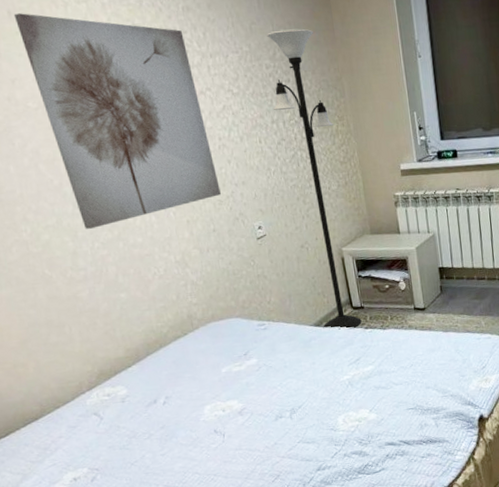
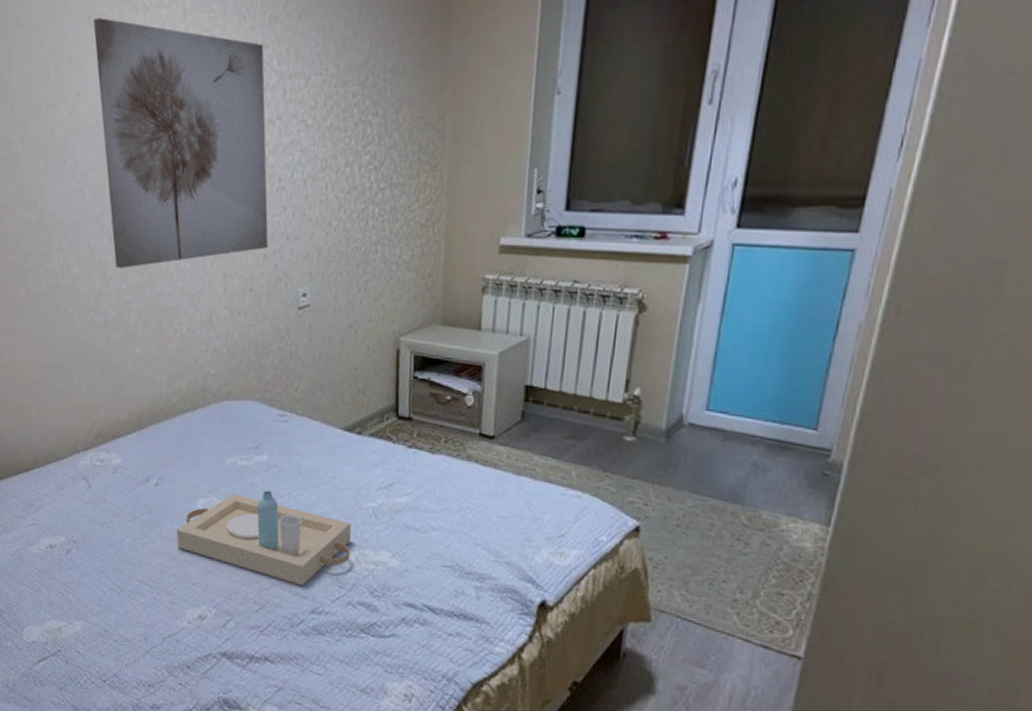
serving tray: none [190,385,339,453] -> present [176,490,352,586]
floor lamp: present [266,28,362,330] -> none [351,48,423,444]

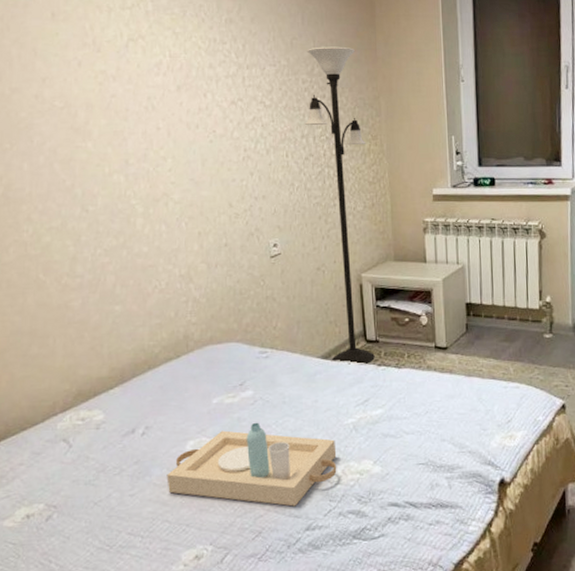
wall art: present [93,18,269,268] -> none [57,16,238,234]
floor lamp: none [351,48,423,444] -> present [305,46,375,365]

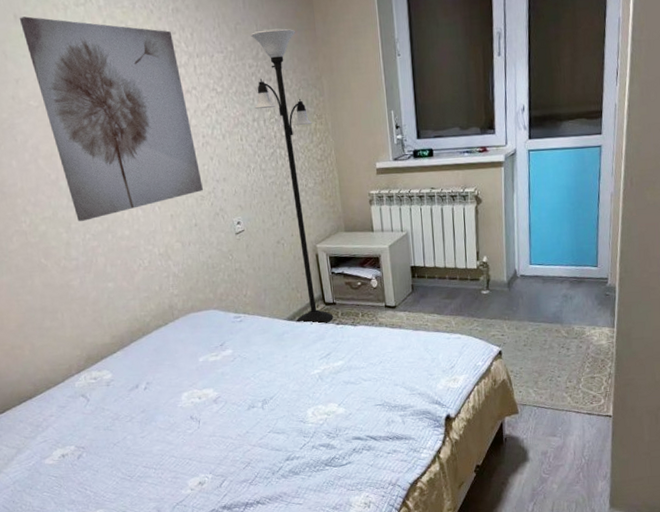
wall art: none [57,16,238,234] -> present [19,16,203,221]
serving tray: present [167,422,337,507] -> none [168,375,308,442]

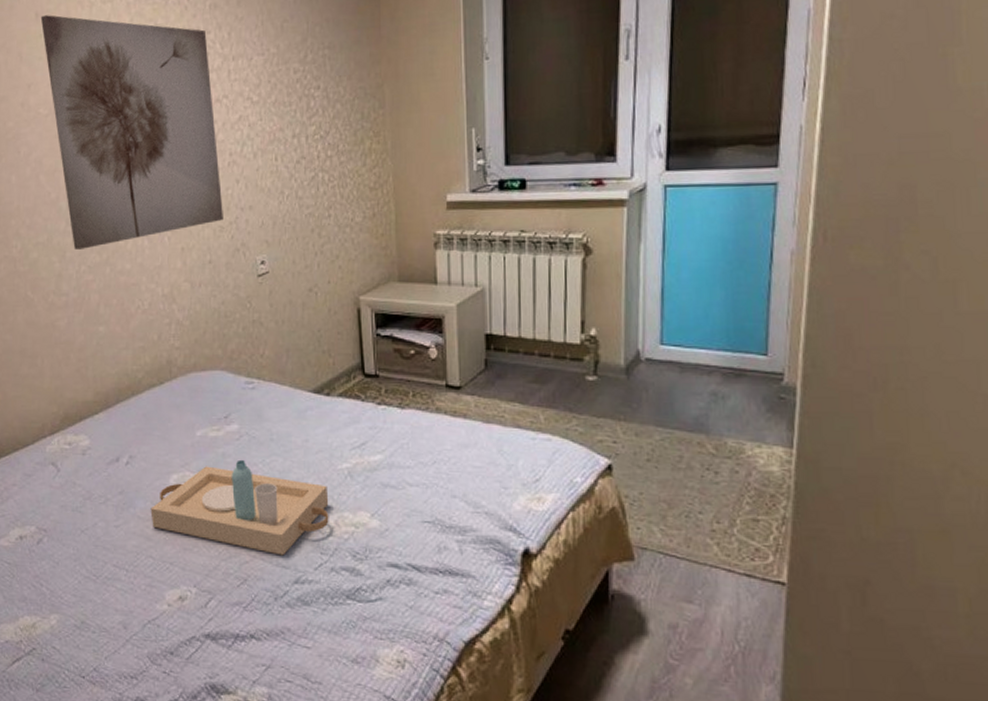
serving tray: none [168,375,308,442] -> present [150,459,329,556]
floor lamp: present [250,28,333,325] -> none [297,26,374,403]

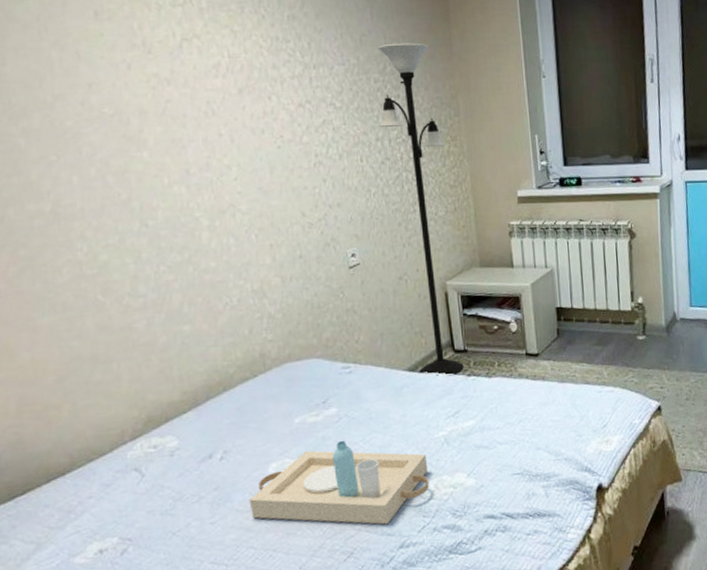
wall art: present [40,15,223,250] -> none [100,14,312,250]
floor lamp: none [297,26,374,403] -> present [377,43,464,377]

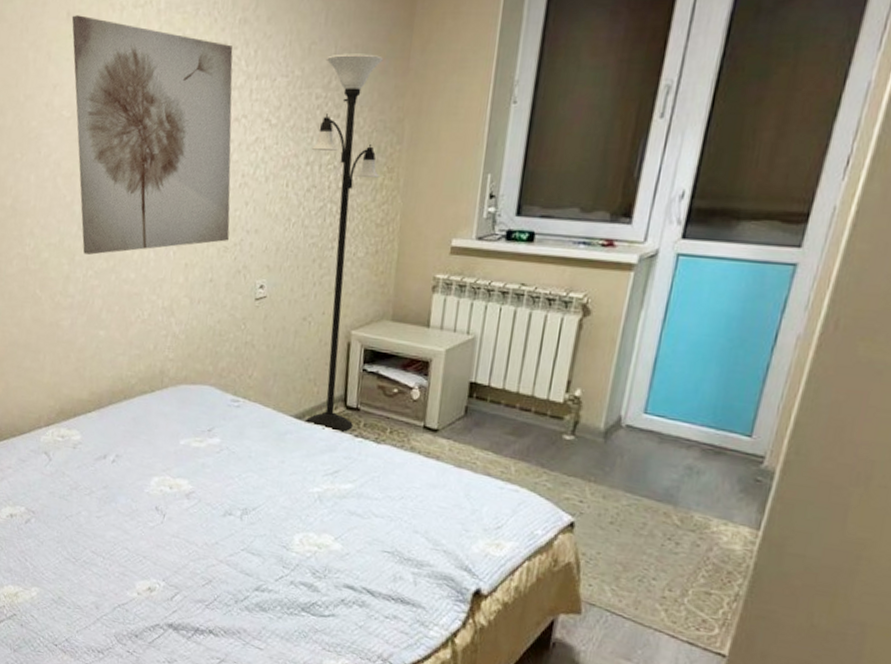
wall art: none [100,14,312,250] -> present [71,15,233,255]
serving tray: present [249,440,430,525] -> none [130,471,297,564]

